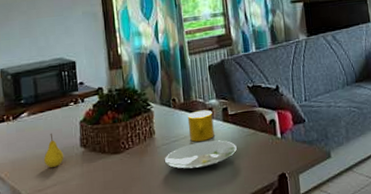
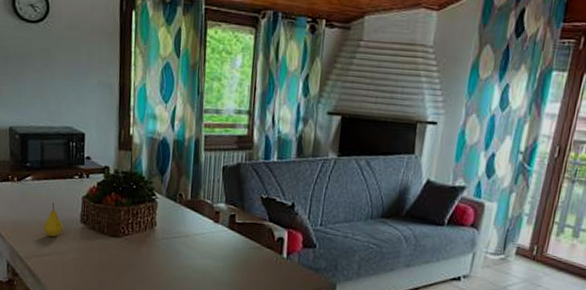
plate: present [164,140,237,169] -> none [161,243,238,271]
cup: present [187,109,215,142] -> none [191,211,219,244]

